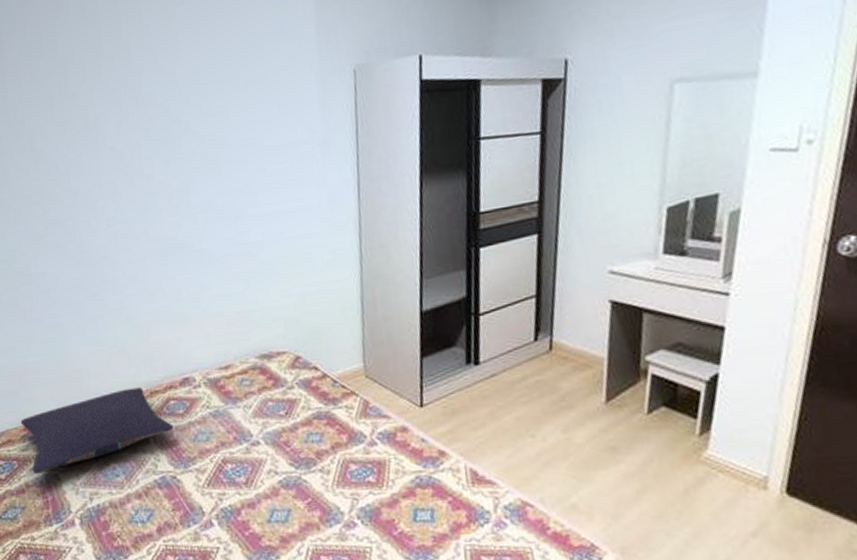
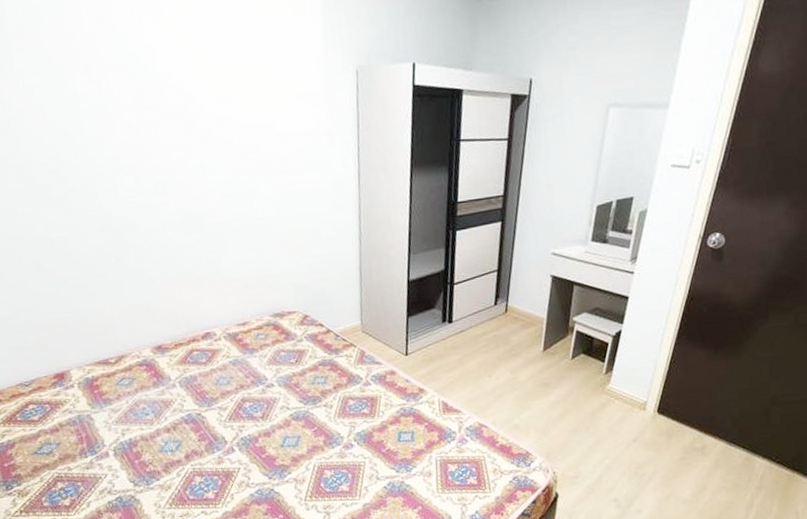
pillow: present [20,387,174,475] -> none [50,340,198,416]

